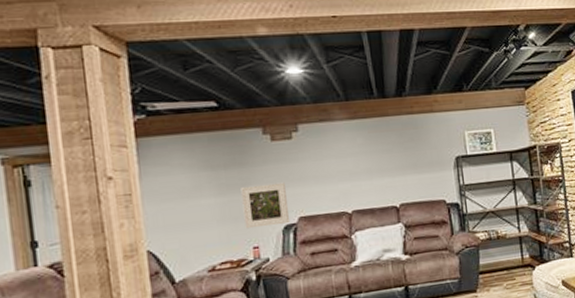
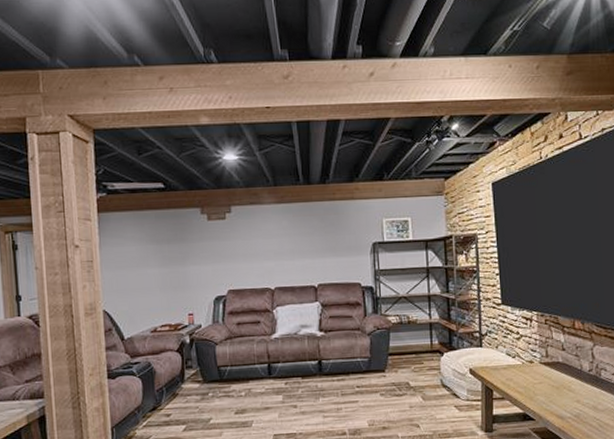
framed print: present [241,182,291,229] -> none [180,258,221,298]

